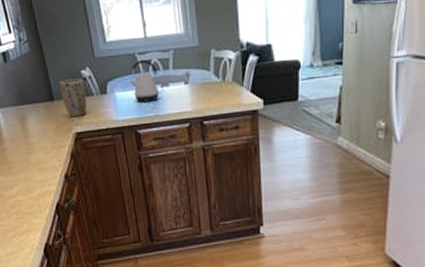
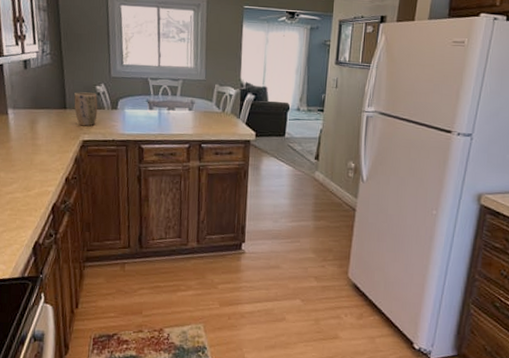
kettle: present [130,60,161,103] -> none [140,85,167,122]

